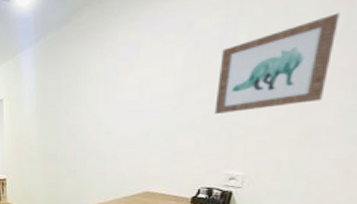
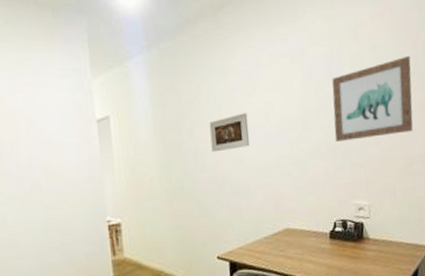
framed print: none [84,90,122,126] -> present [209,113,250,153]

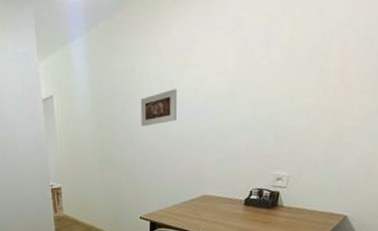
wall art: present [332,55,413,142] -> none [262,19,362,115]

